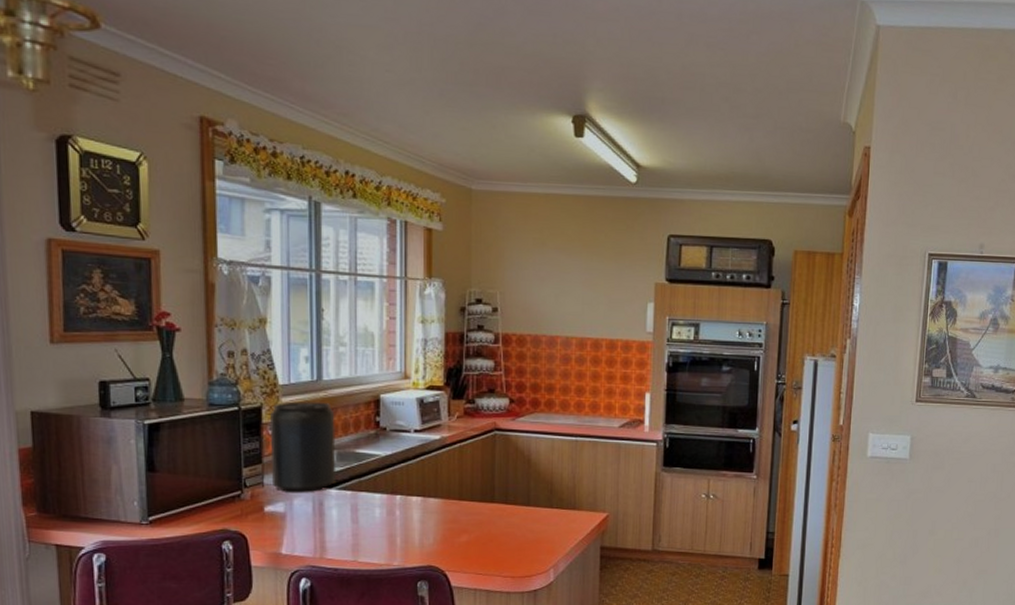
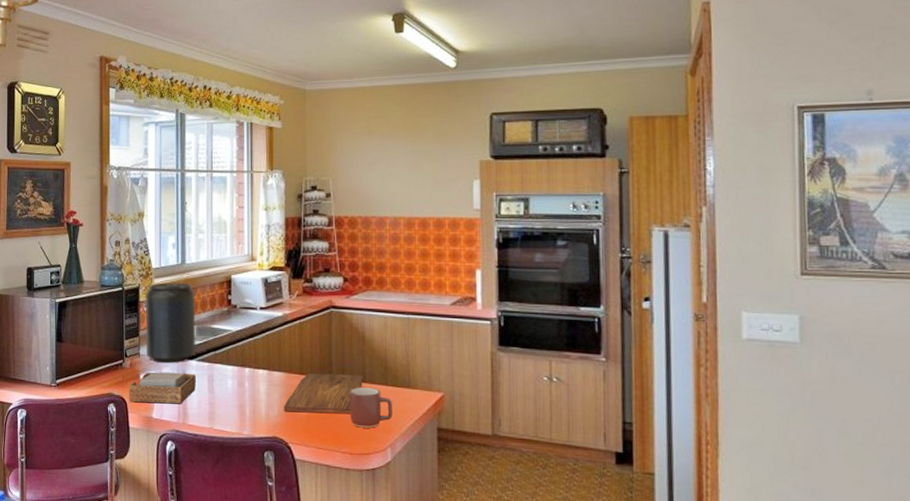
napkin holder: none [249,503,337,538] -> present [128,372,197,404]
cutting board: none [439,498,527,540] -> present [283,373,363,413]
mug: none [512,510,556,551] -> present [349,386,392,428]

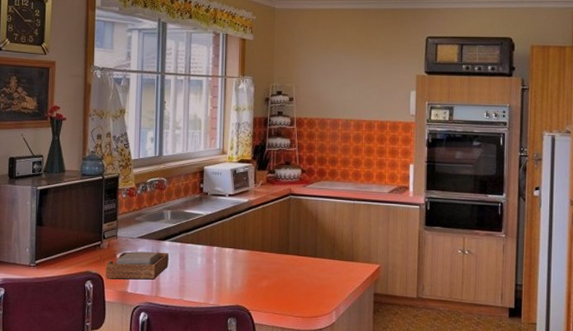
soda can: present [146,282,196,363] -> none [124,172,171,243]
cutting board: present [283,373,363,413] -> none [246,251,315,284]
mug: present [349,386,392,428] -> none [302,261,338,295]

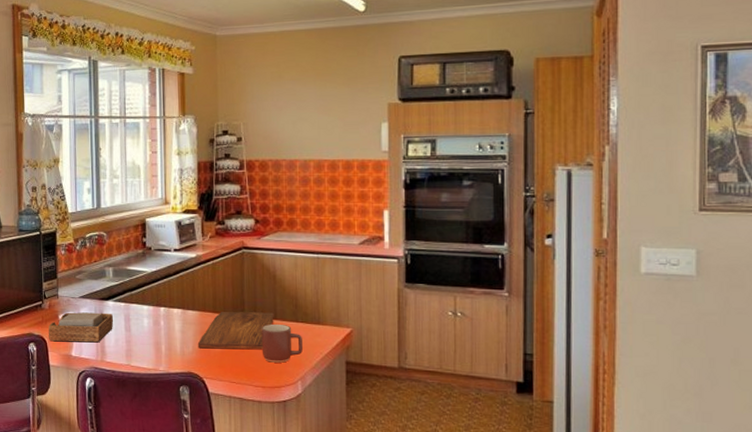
cutting board: none [246,251,315,284] -> present [197,312,274,349]
mug: none [302,261,338,295] -> present [261,323,303,363]

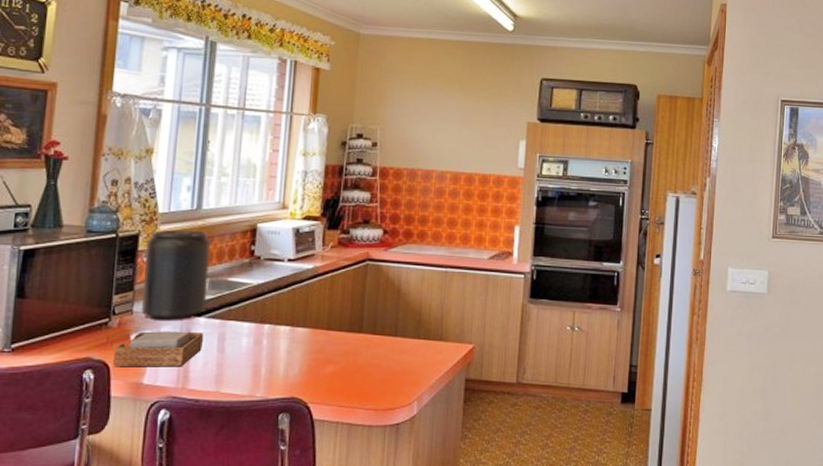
soda can: none [63,226,113,303] -> present [142,229,211,320]
cutting board: present [197,312,274,349] -> none [305,329,395,370]
mug: present [261,323,303,363] -> none [377,341,423,383]

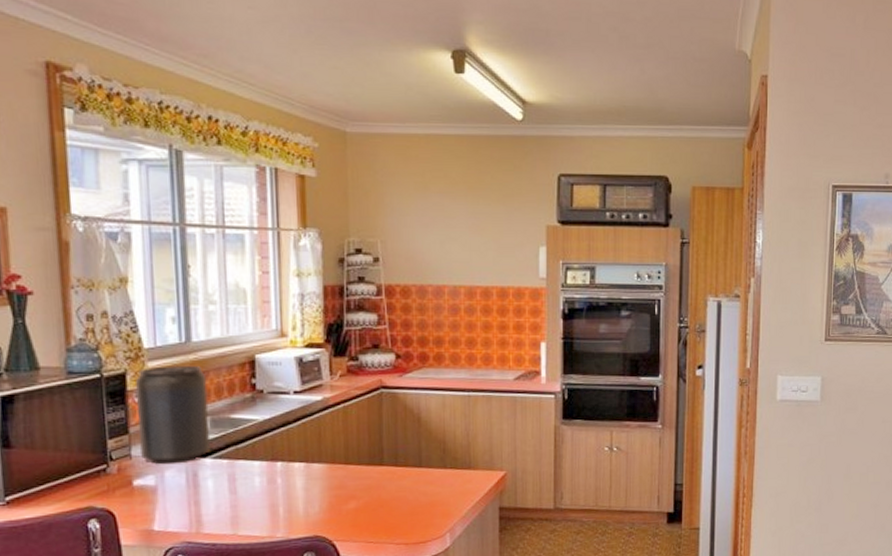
napkin holder: present [112,331,204,368] -> none [117,473,213,515]

